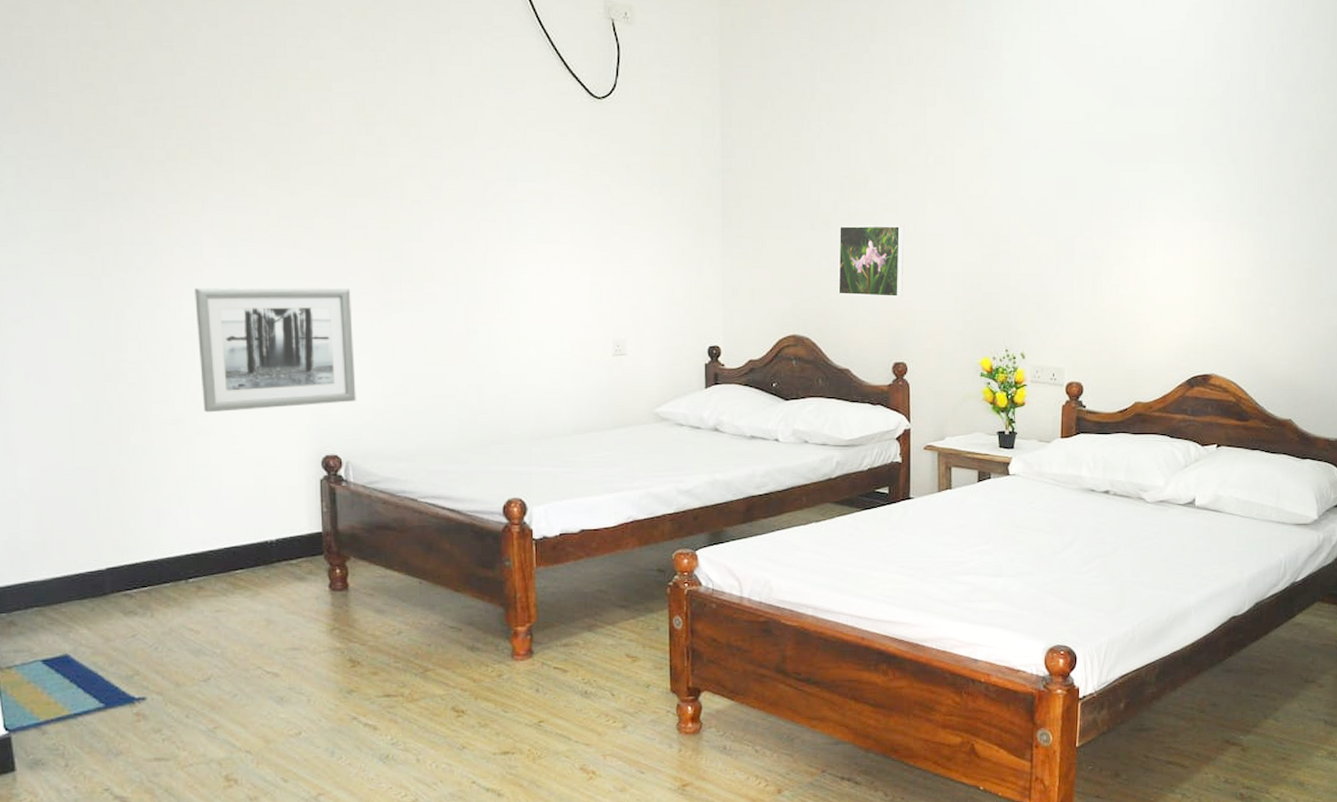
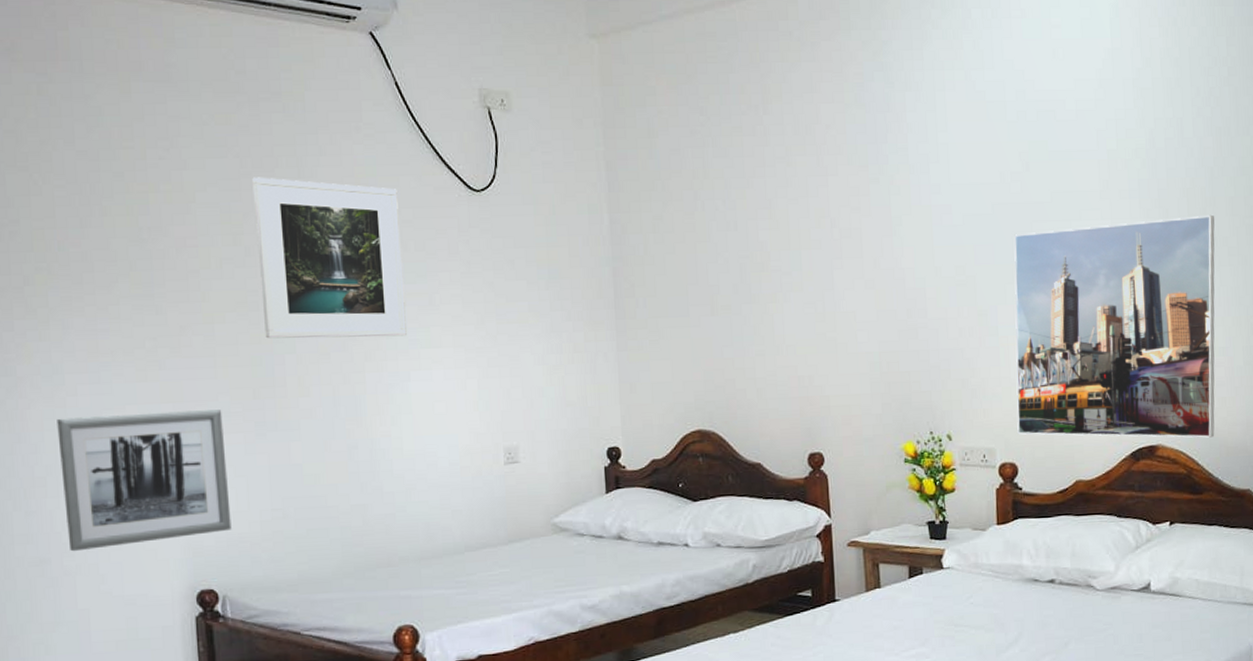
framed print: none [386,71,527,231] -> present [252,177,407,339]
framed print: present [838,225,904,298] -> none [741,305,815,384]
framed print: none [1085,165,1278,370] -> present [1014,214,1215,438]

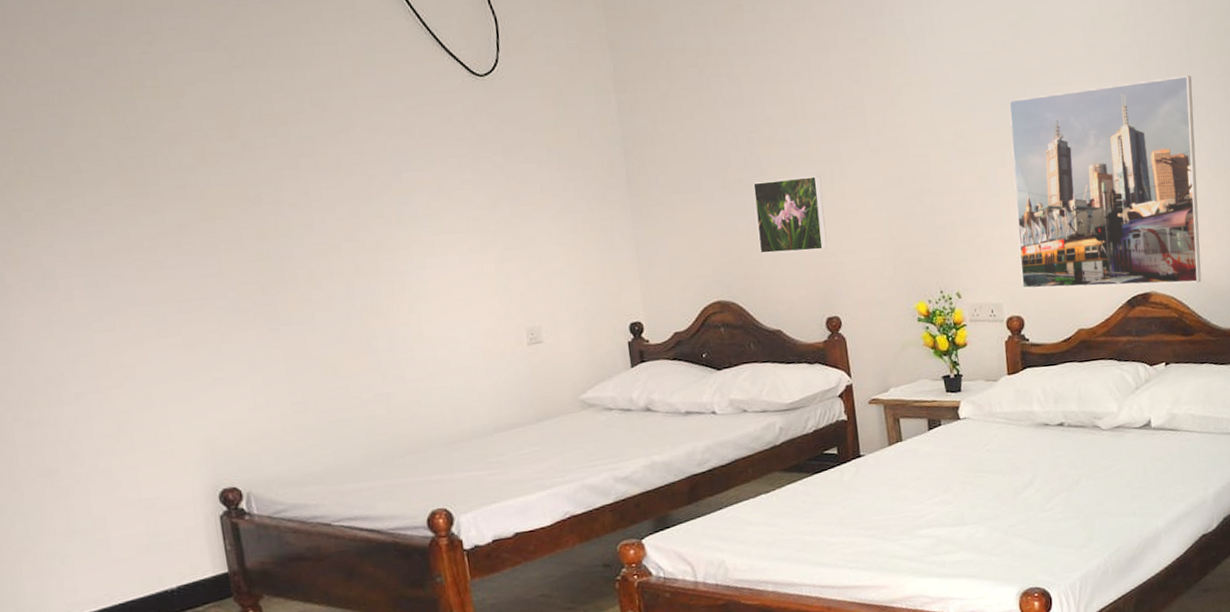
wall art: present [57,409,232,552] -> none [53,306,251,459]
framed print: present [252,177,407,339] -> none [244,69,419,233]
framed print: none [741,305,815,384] -> present [753,175,828,254]

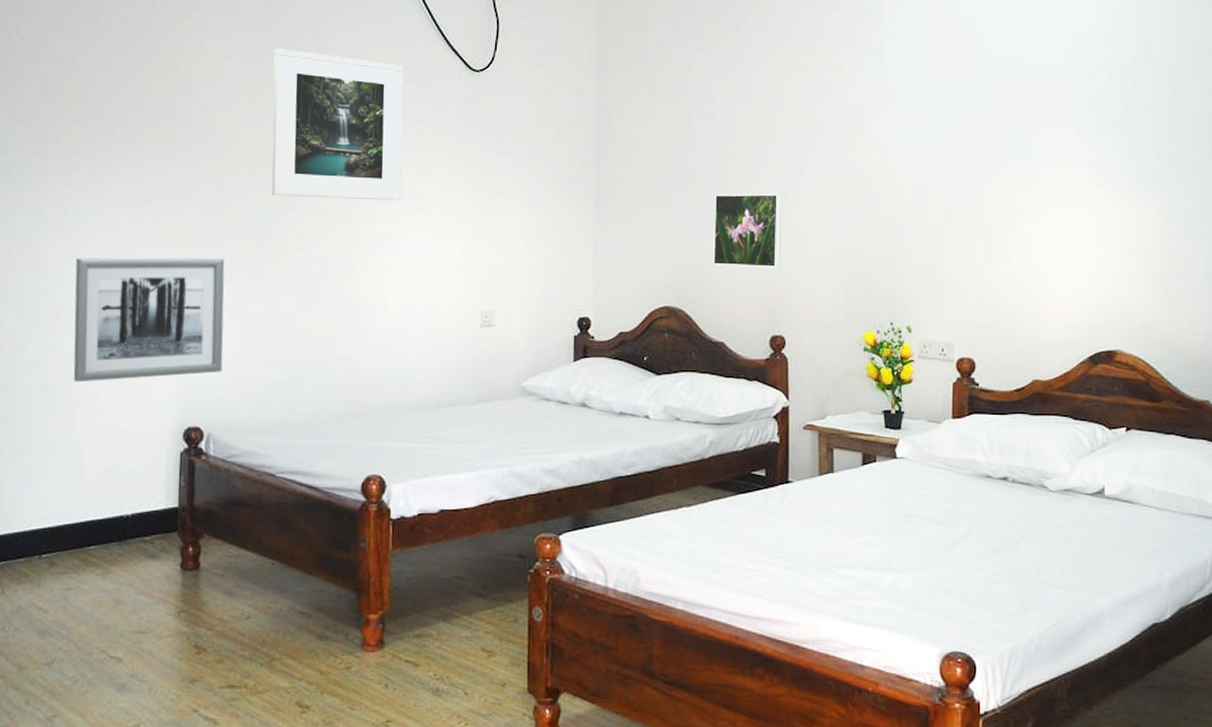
wall art: none [53,306,251,459] -> present [73,257,225,382]
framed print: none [244,69,419,233] -> present [271,48,404,201]
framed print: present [1009,75,1202,289] -> none [976,129,1180,347]

